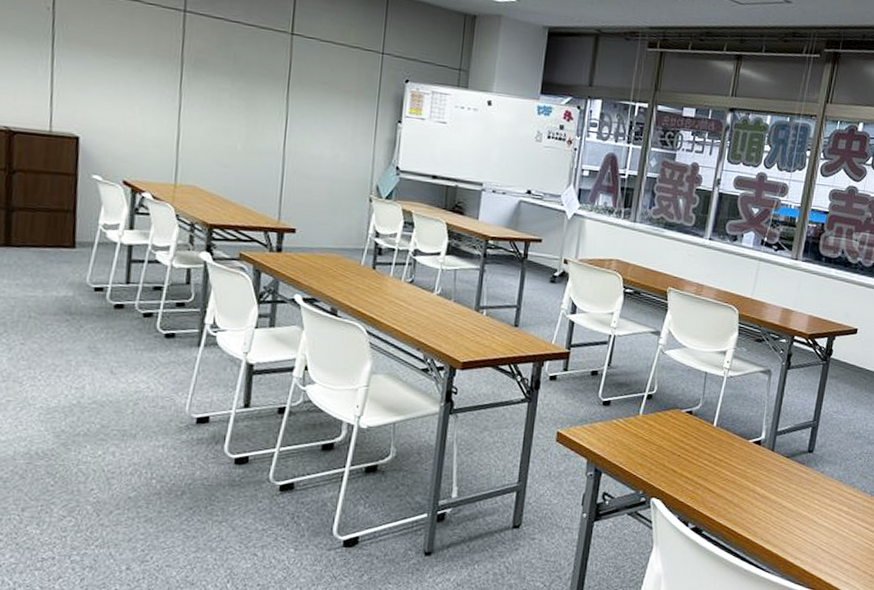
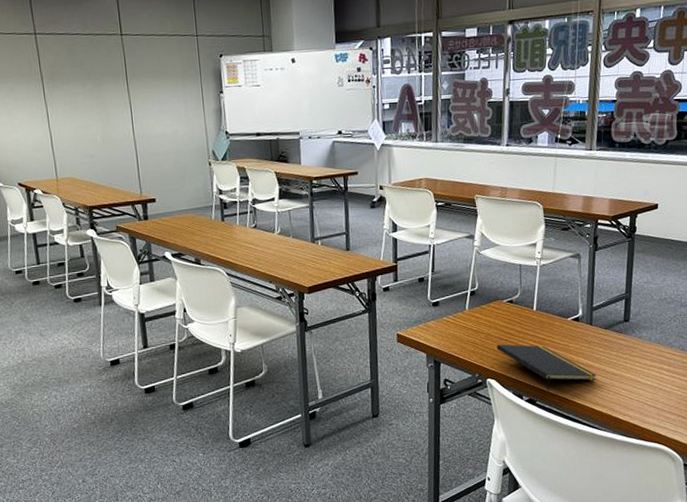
notepad: none [667,459,772,521] -> present [496,344,597,392]

